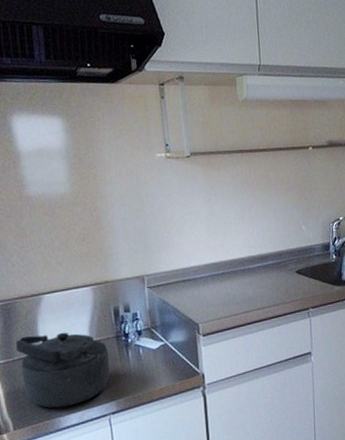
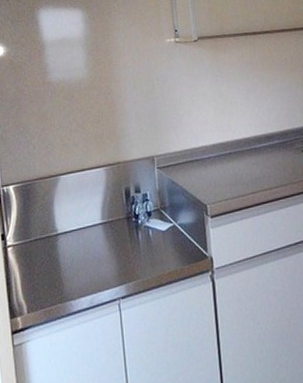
kettle: present [15,332,110,408] -> none [33,212,121,291]

